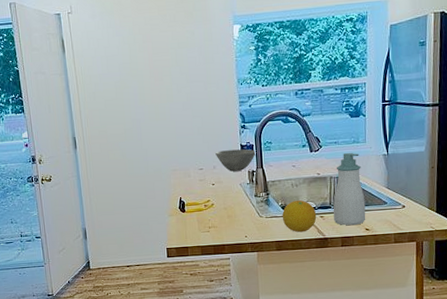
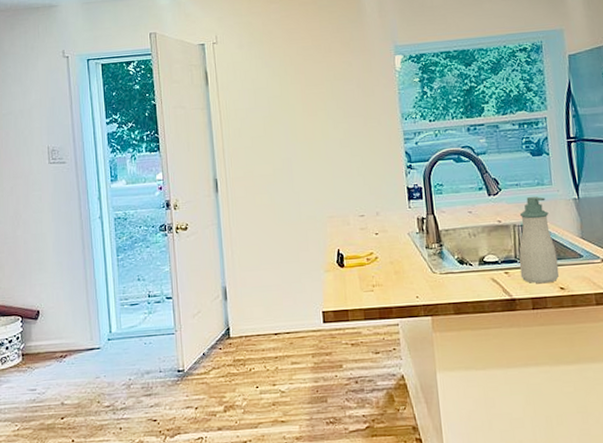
bowl: present [215,149,257,172] -> none [378,192,426,219]
fruit: present [282,200,317,233] -> none [459,253,501,293]

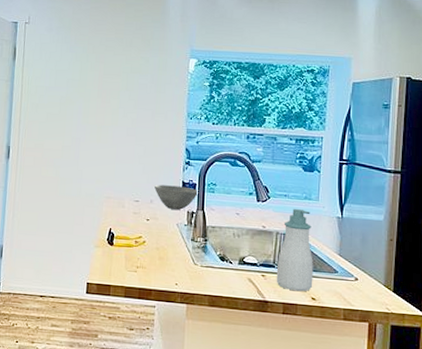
bowl: none [378,192,426,219] -> present [154,184,199,210]

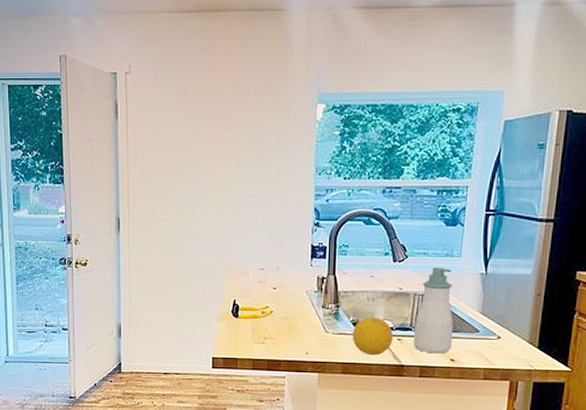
bowl: present [154,184,199,210] -> none [281,250,330,276]
fruit: none [219,252,258,290] -> present [352,317,394,356]

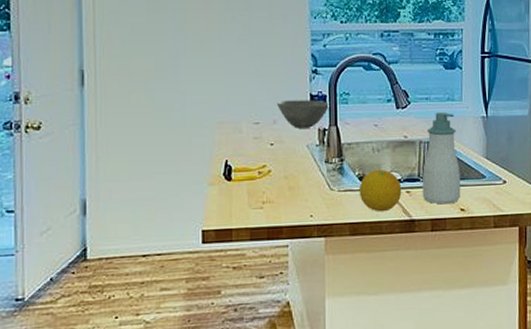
bowl: none [281,250,330,276] -> present [277,100,330,128]

